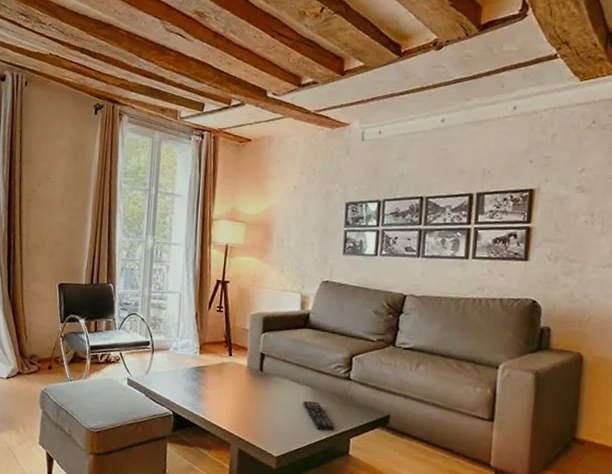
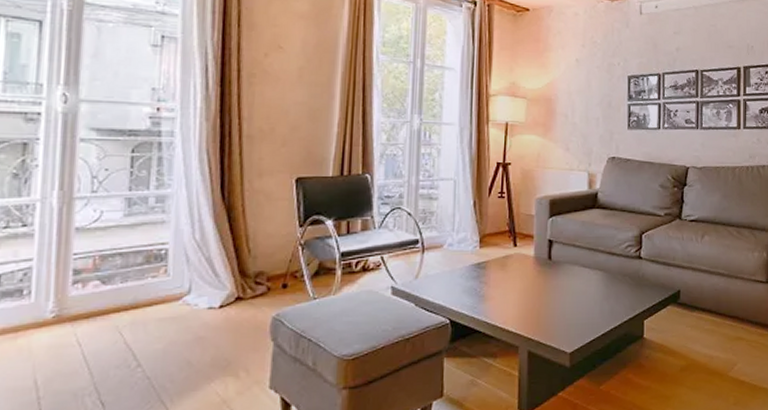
remote control: present [303,401,335,431] -> none [595,285,629,316]

